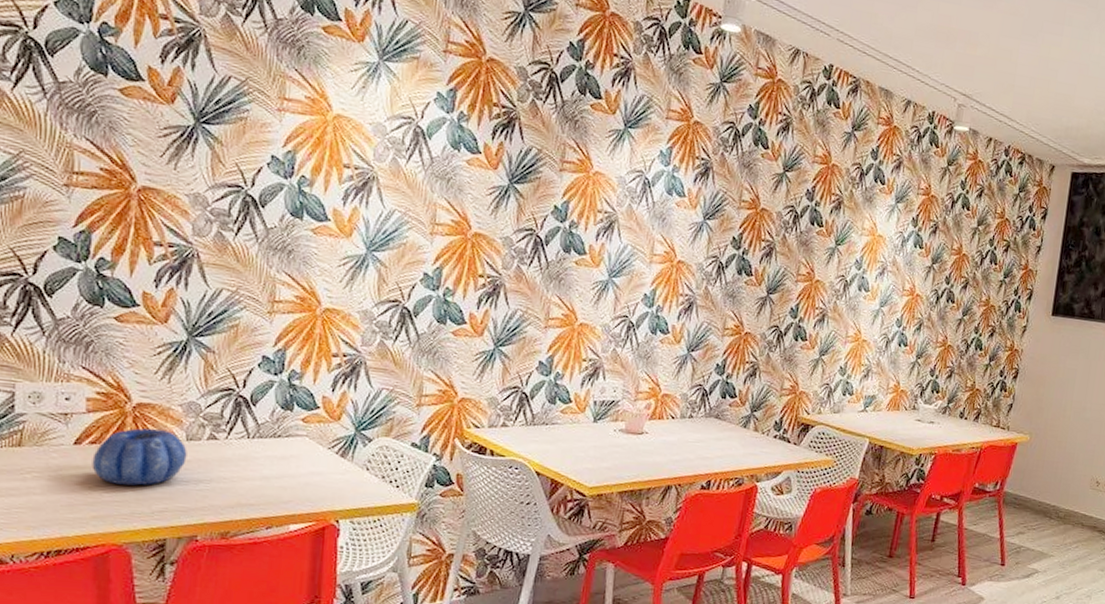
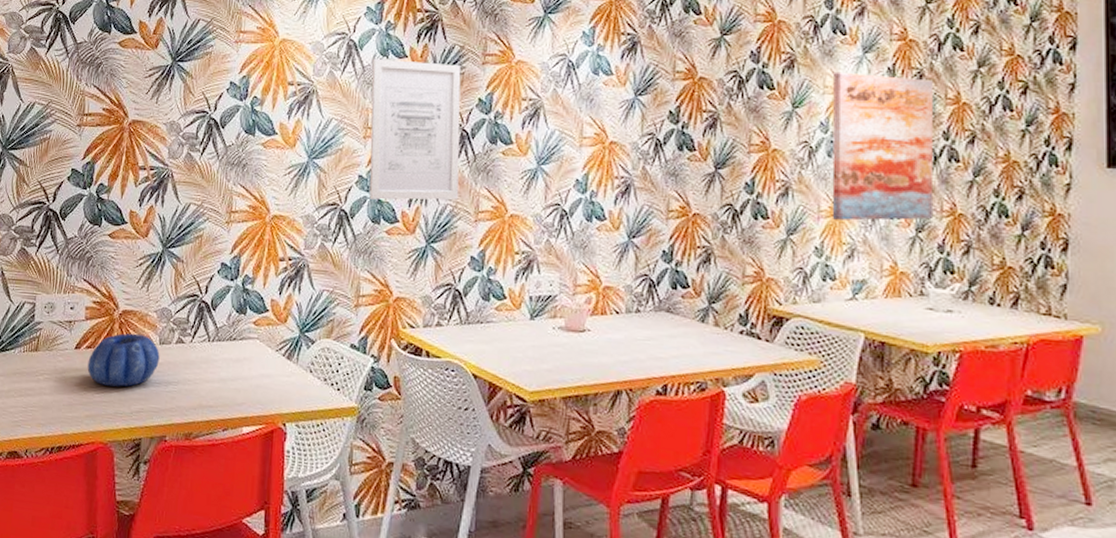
wall art: none [435,150,538,305] -> present [369,58,461,200]
wall art: none [855,216,944,349] -> present [832,71,934,221]

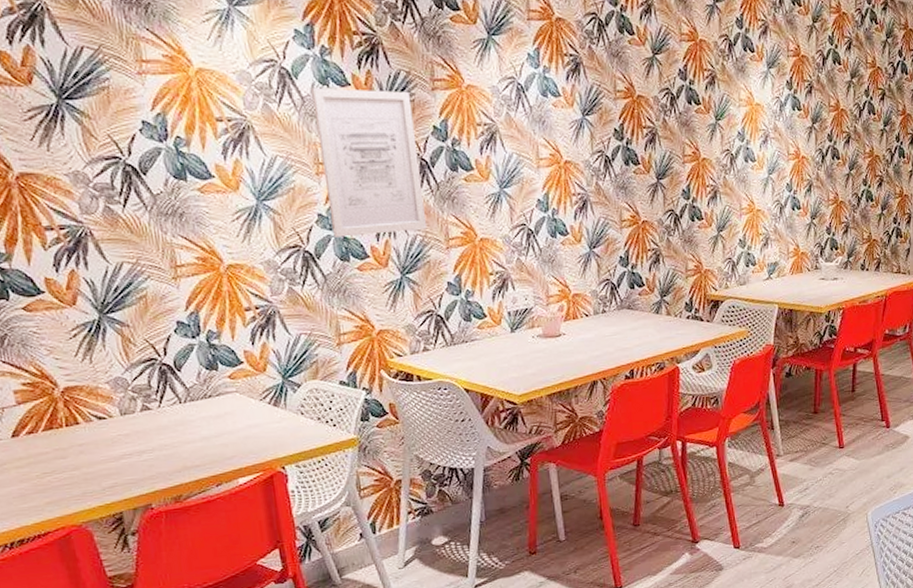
decorative bowl: present [87,333,160,387] -> none [33,408,125,469]
wall art: present [832,71,934,221] -> none [746,86,823,215]

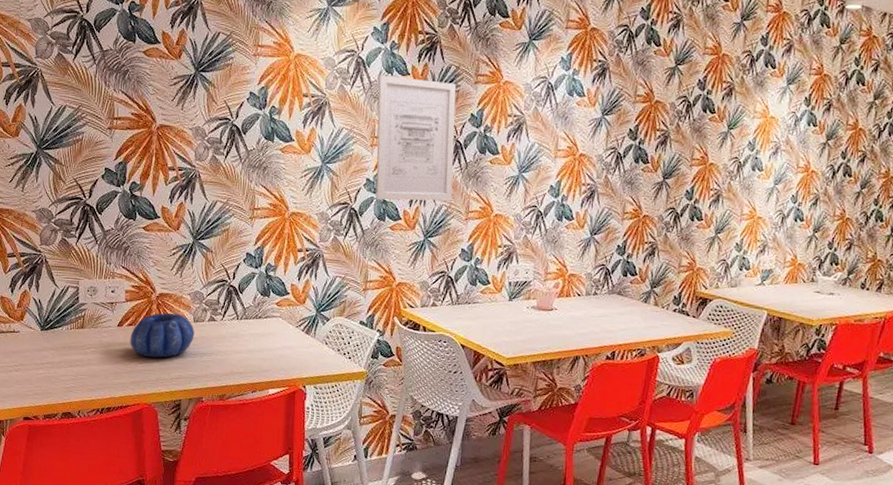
decorative bowl: none [33,408,125,469] -> present [130,312,195,358]

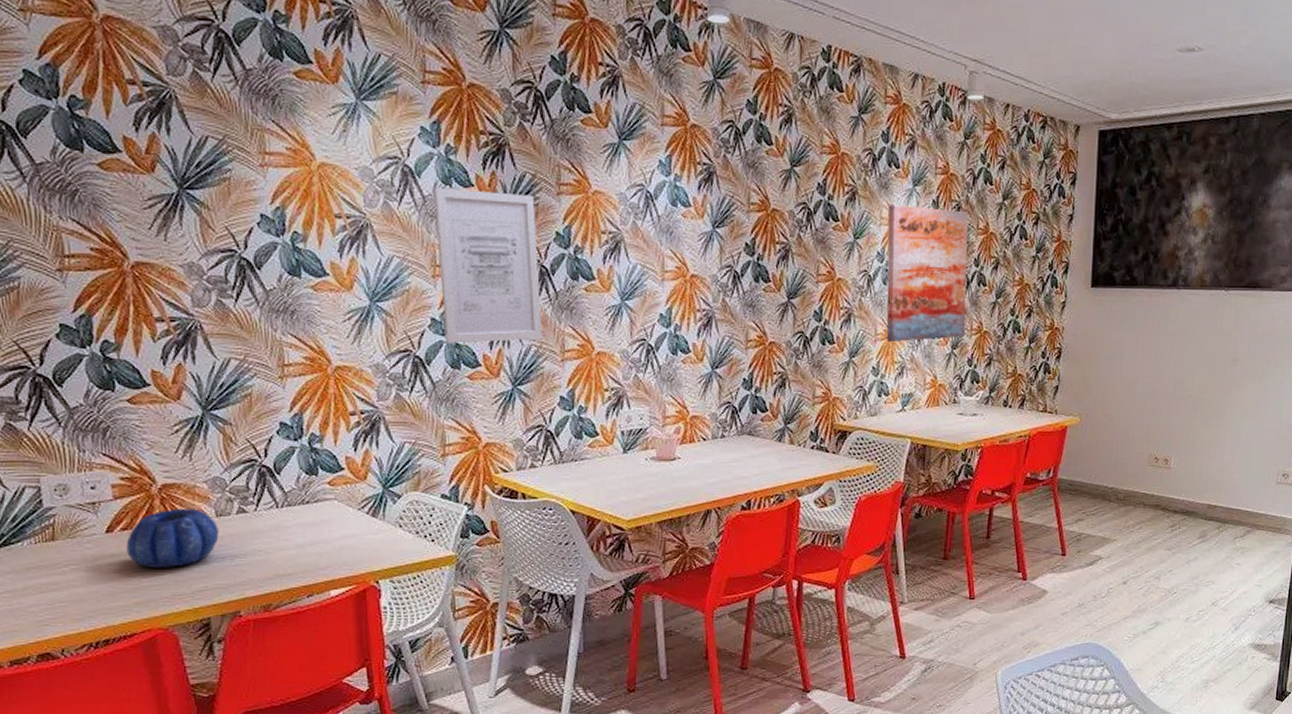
wall art: none [751,99,838,223] -> present [886,203,968,342]

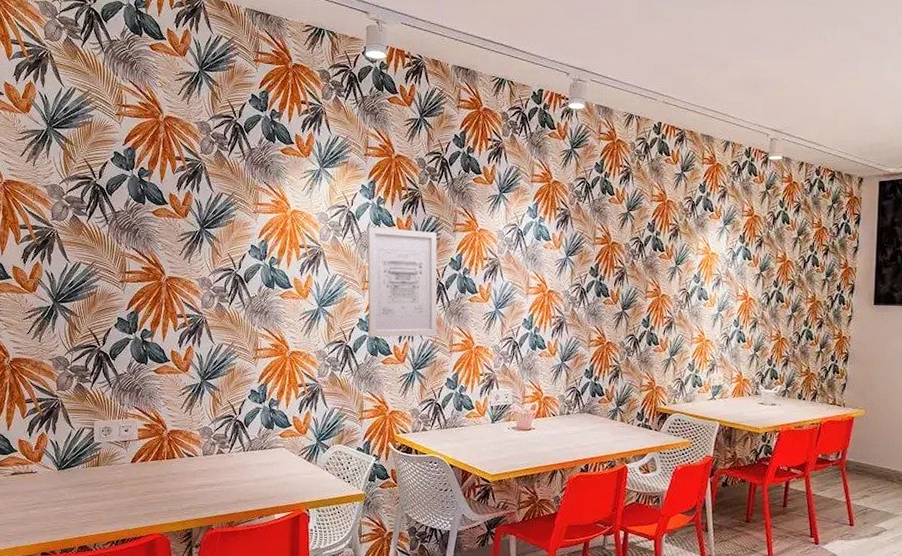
decorative bowl: present [126,508,219,568] -> none [143,448,204,490]
wall art: present [886,203,968,342] -> none [700,238,769,345]

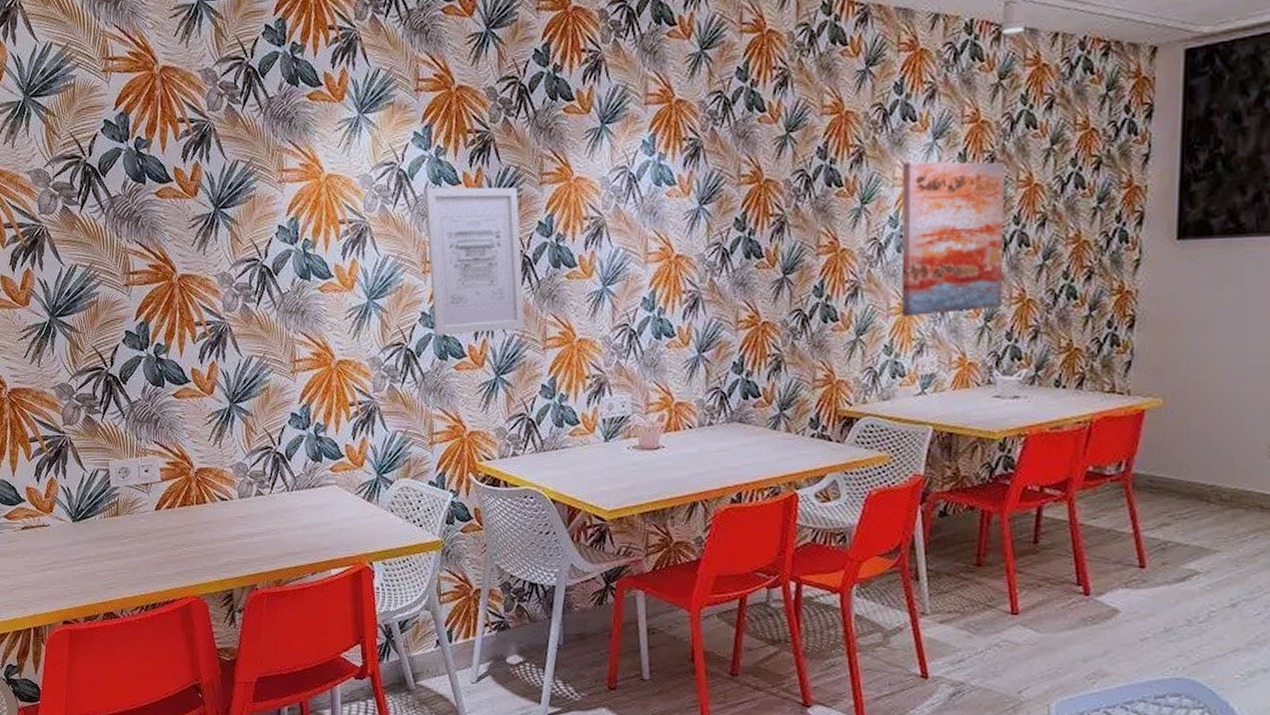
wall art: none [700,238,769,345] -> present [901,161,1004,316]

